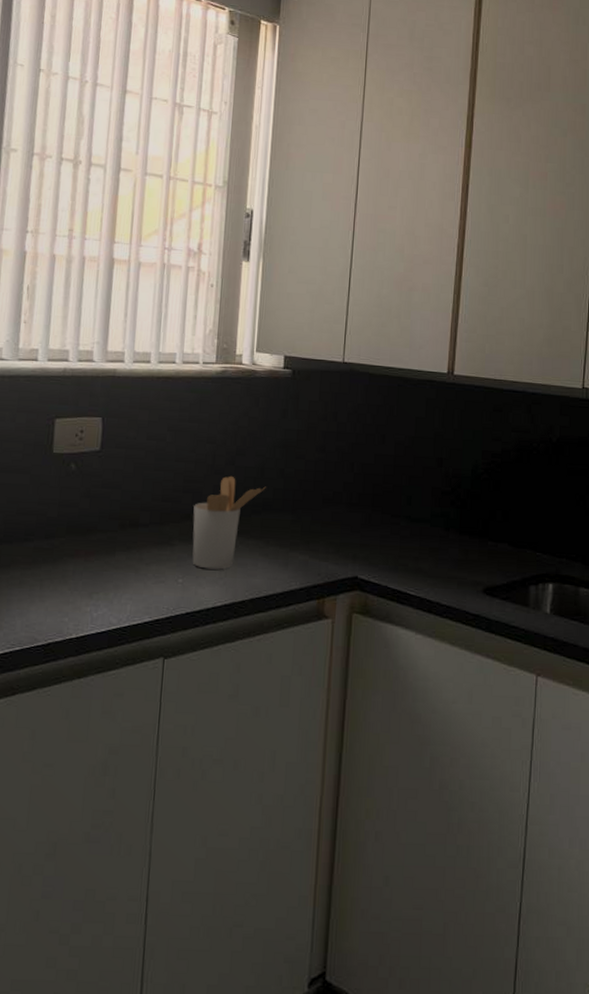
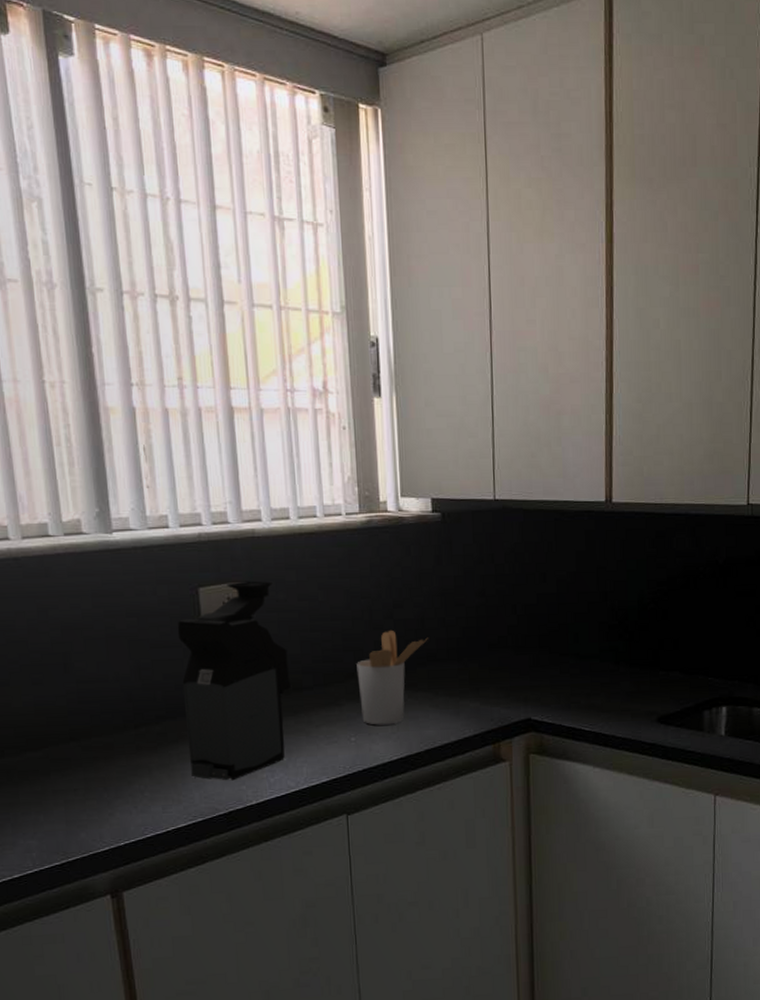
coffee maker: none [17,416,130,612] -> present [177,580,291,781]

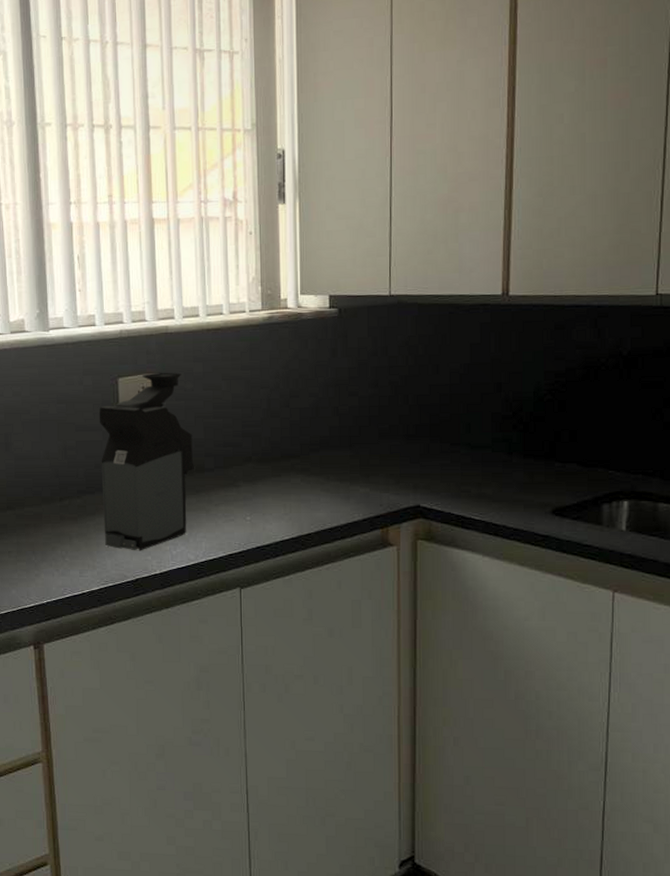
utensil holder: present [356,629,428,725] -> none [254,417,322,506]

